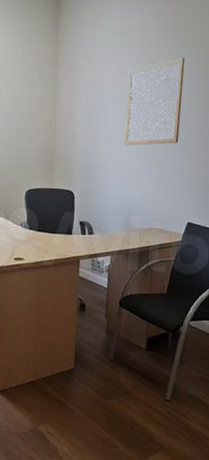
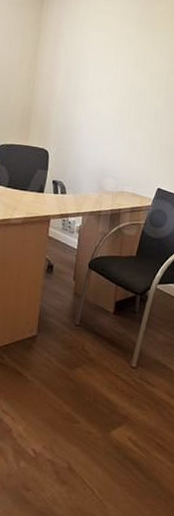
wall art: present [124,57,186,145] -> none [101,40,160,115]

